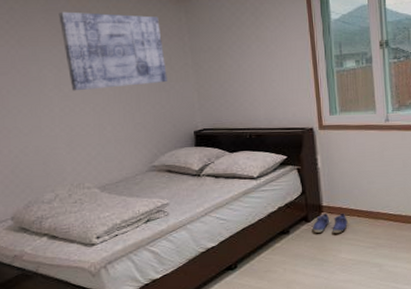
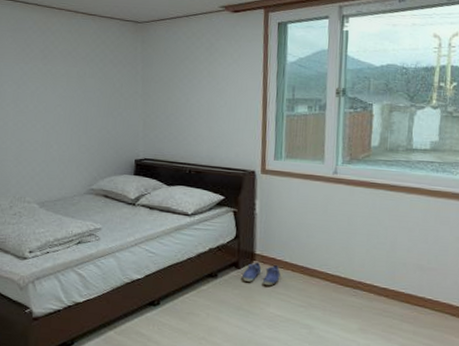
wall art: present [58,11,167,91] -> none [25,32,117,109]

